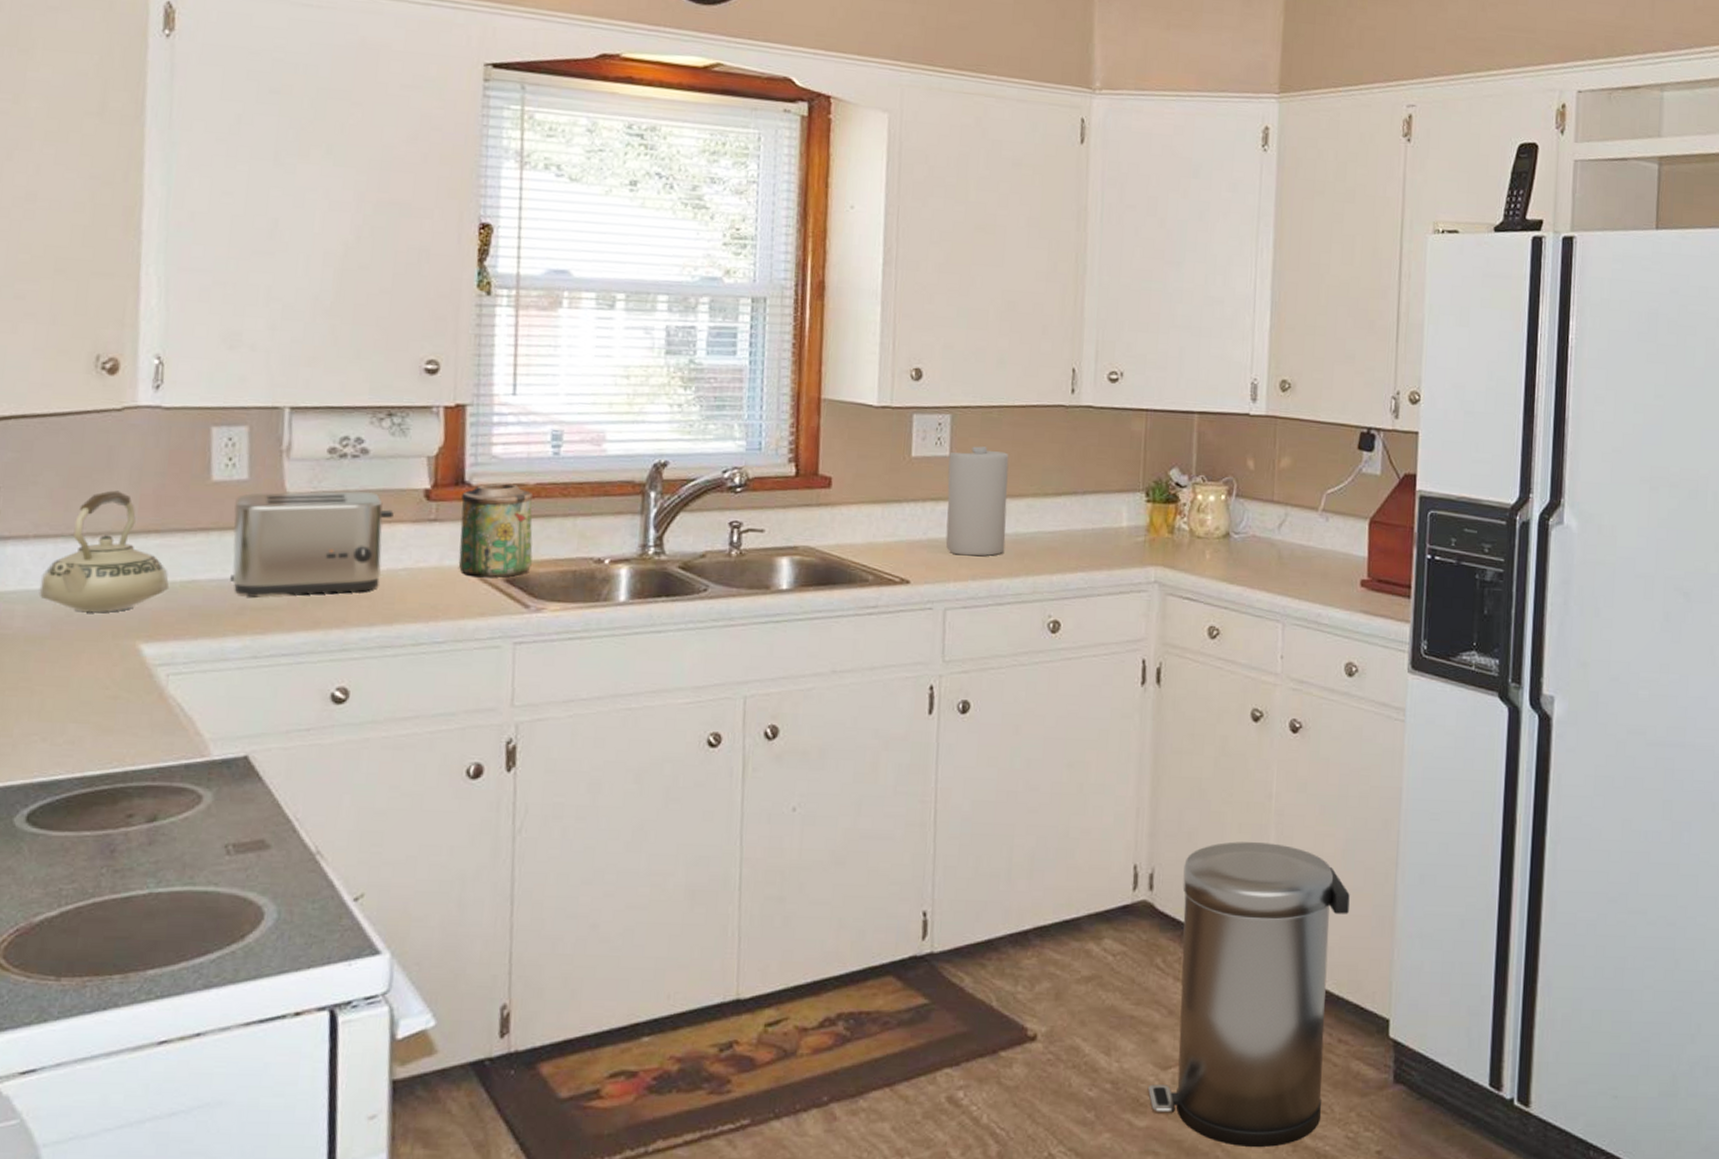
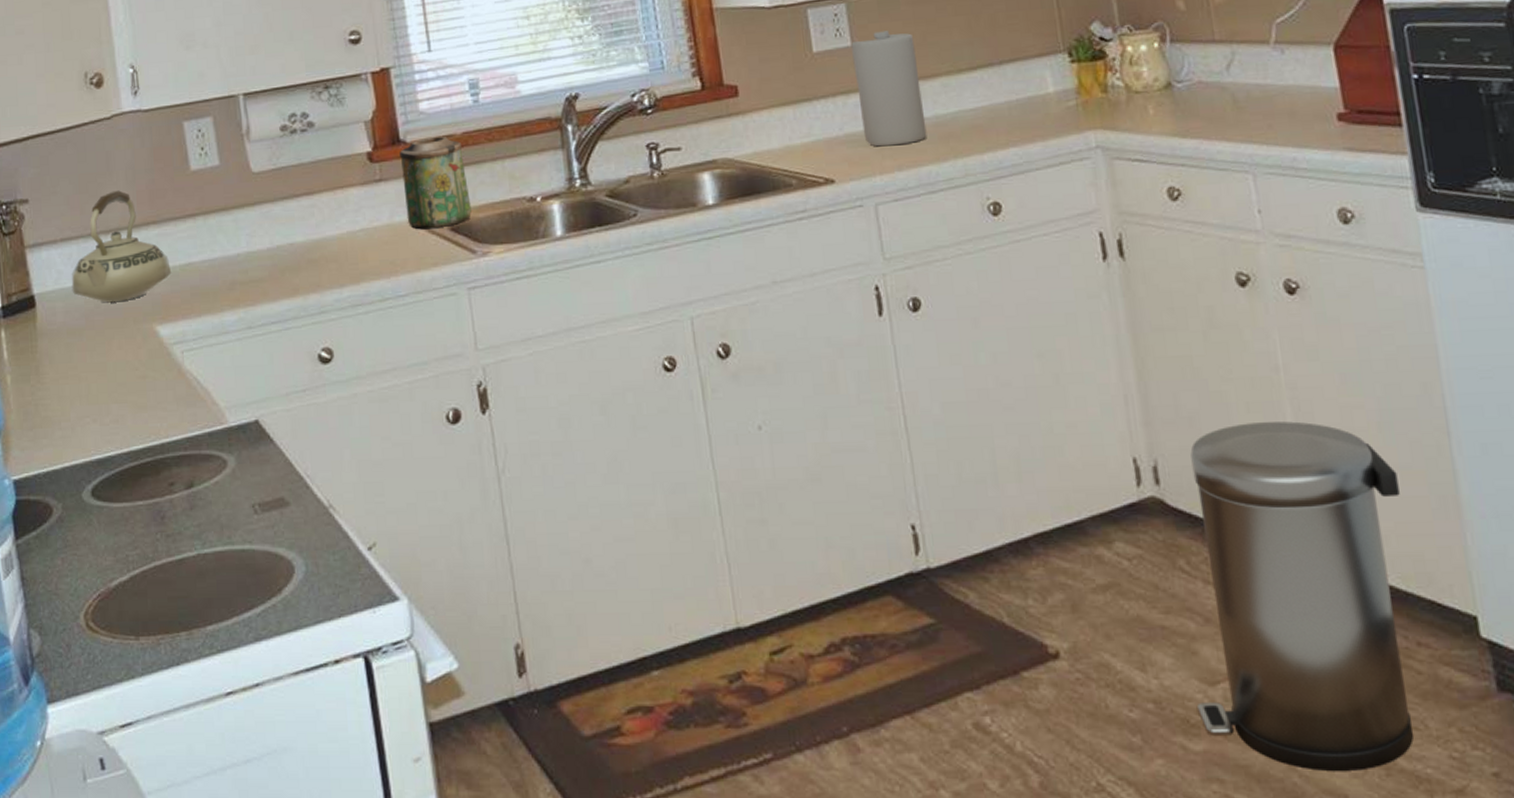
toaster: present [230,491,394,597] -> none [212,161,344,273]

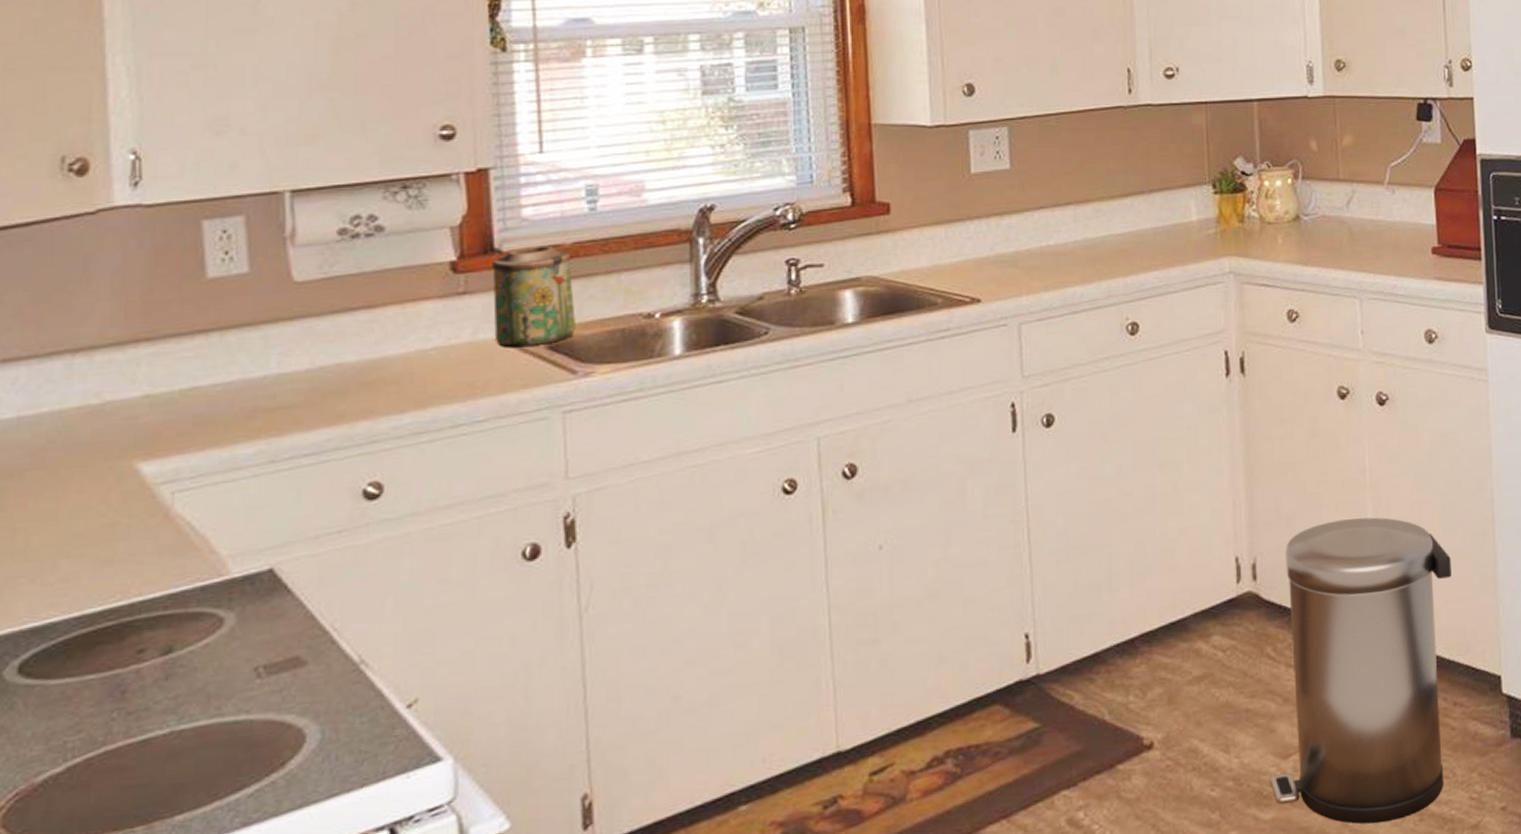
teakettle: present [71,190,172,303] -> none [13,300,167,437]
paper towel holder: present [851,31,927,147] -> none [1010,156,1076,268]

